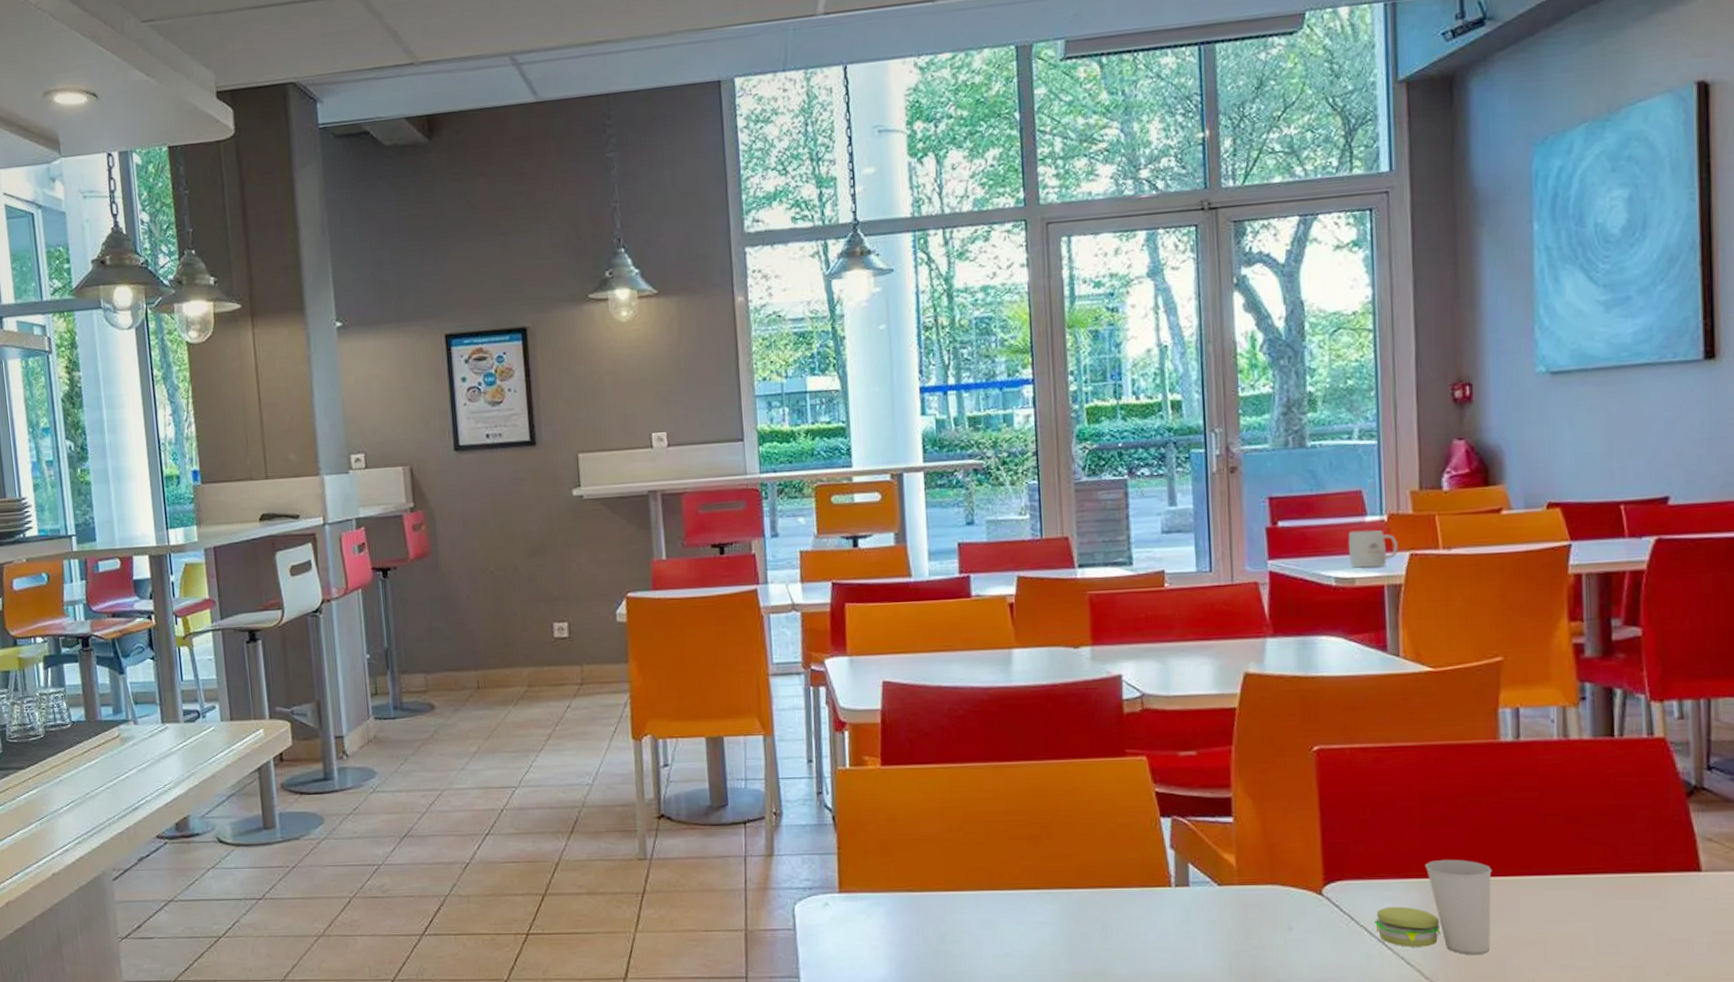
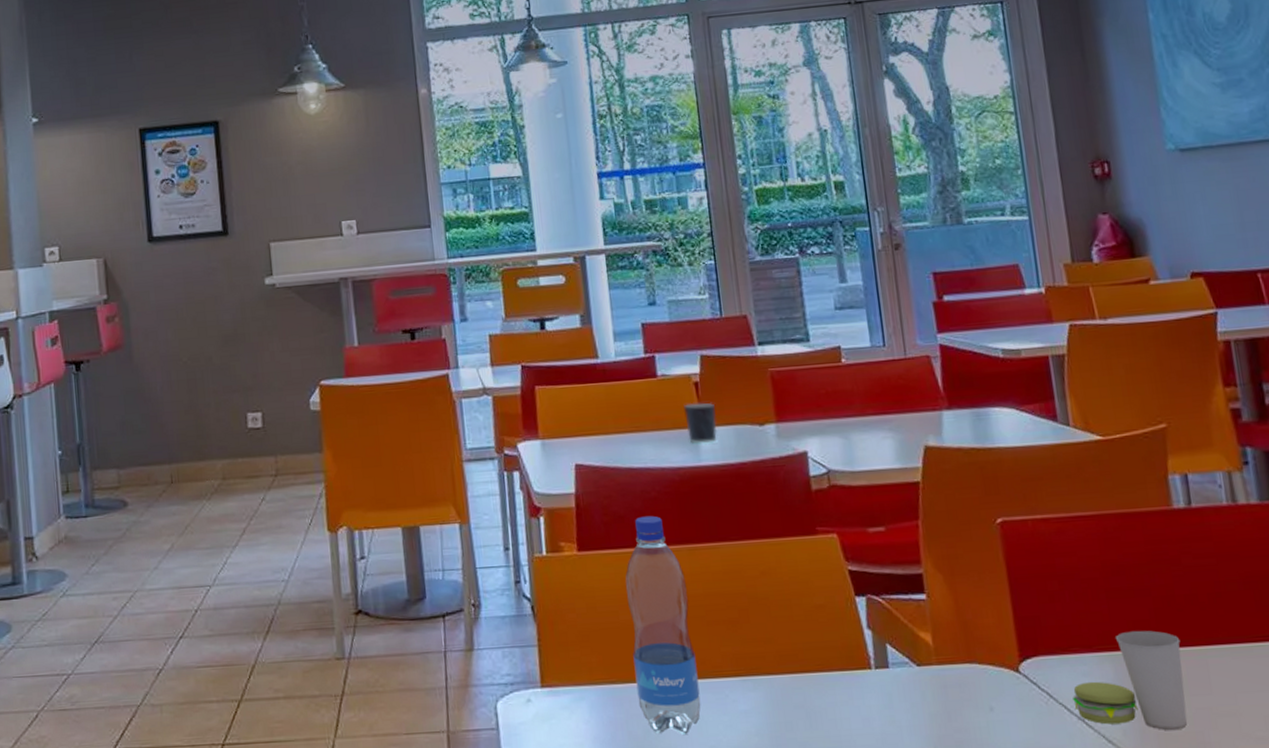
bottle: none [927,733,997,942] -> present [625,515,701,736]
mug: none [996,624,1031,666] -> present [683,402,718,445]
mug: present [1348,530,1398,568] -> none [1010,302,1058,340]

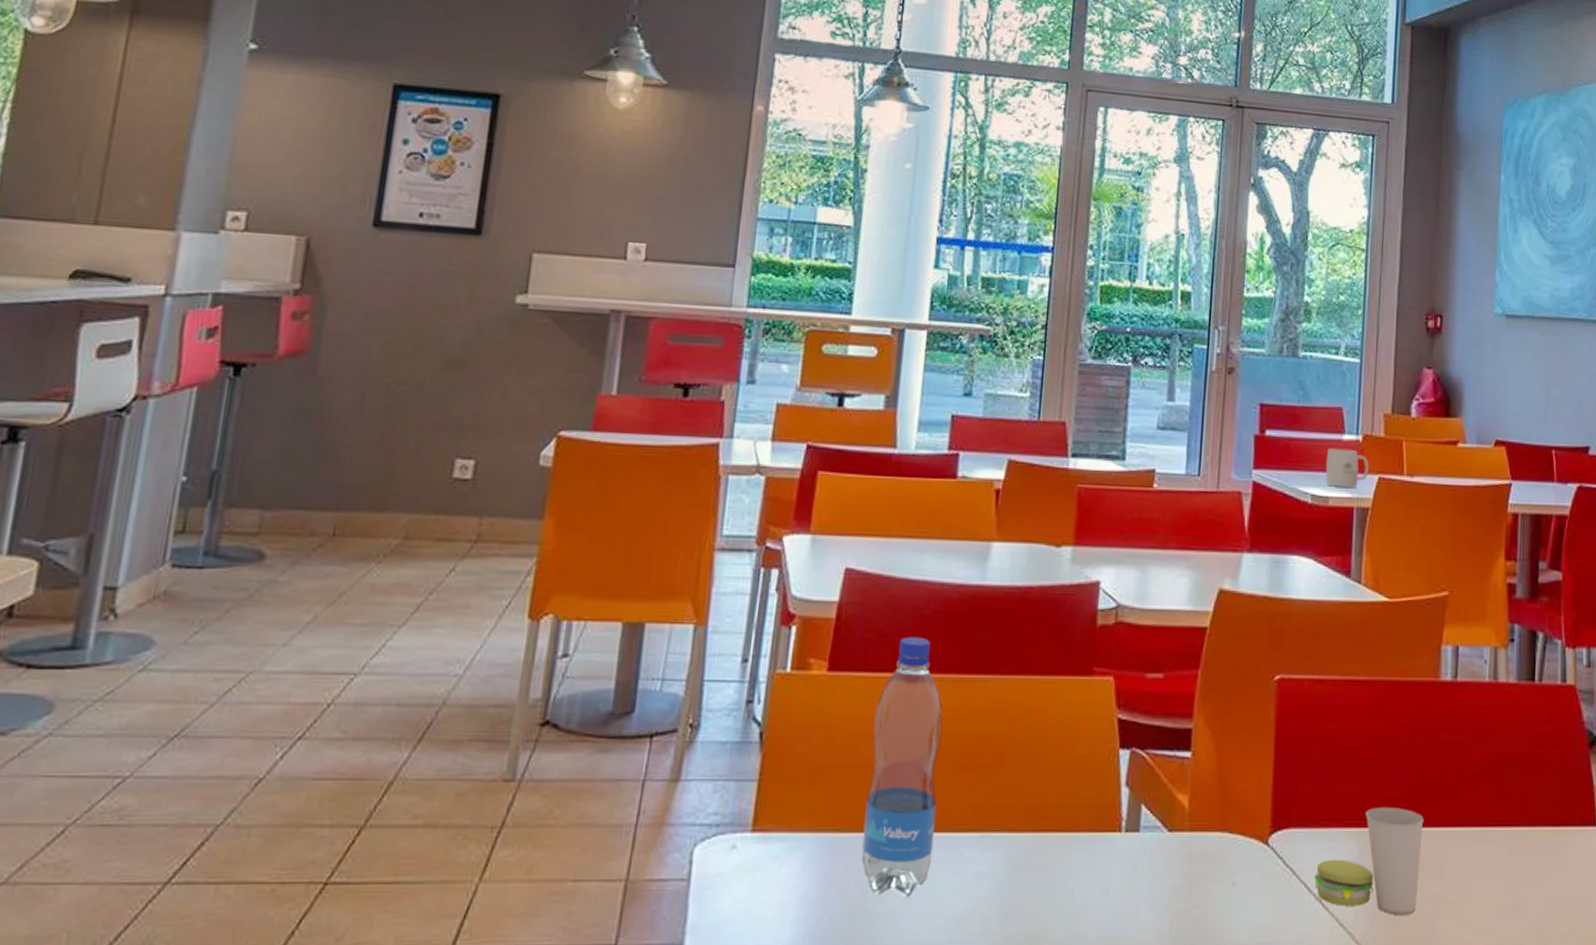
mug: present [683,402,718,445] -> none [977,513,1014,562]
mug: none [1010,302,1058,340] -> present [1325,448,1369,488]

